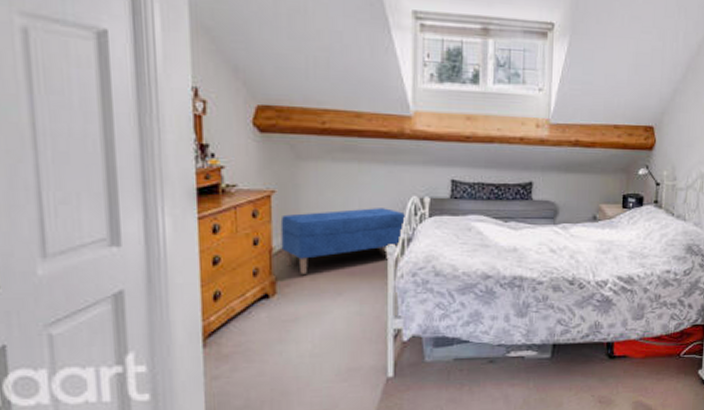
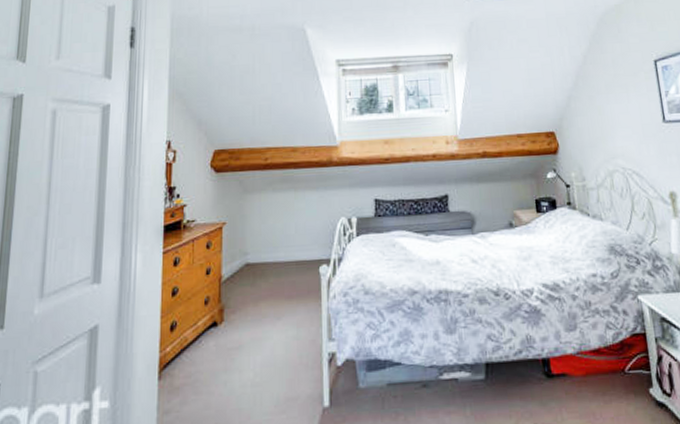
bench: present [280,208,407,274] -> none [229,230,337,300]

